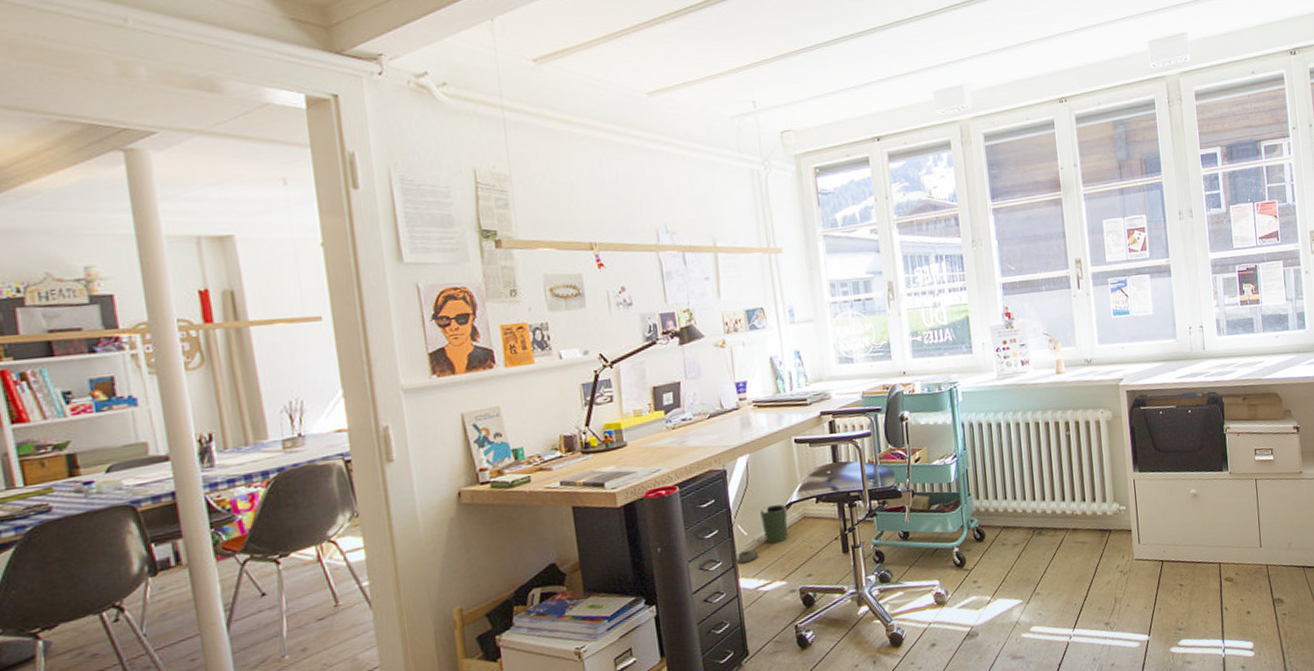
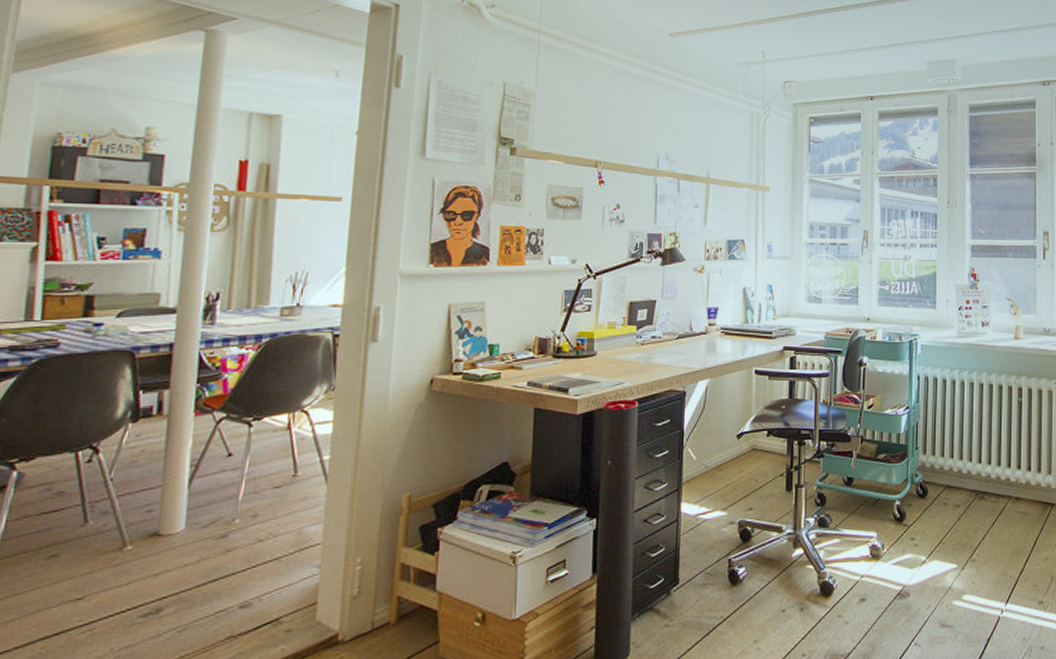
trash can: present [736,504,788,564] -> none [681,433,739,488]

